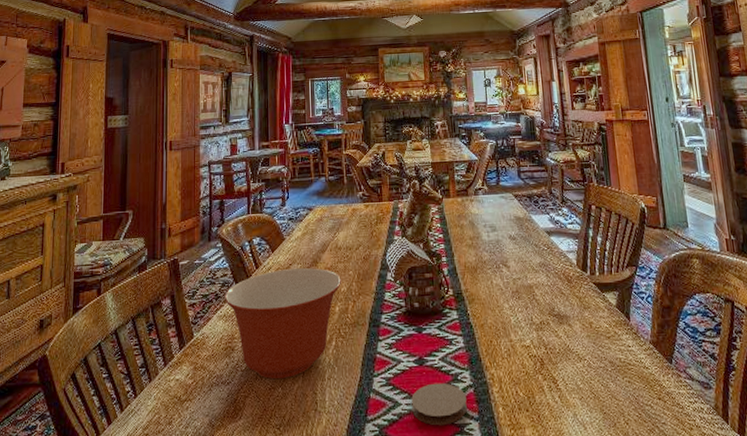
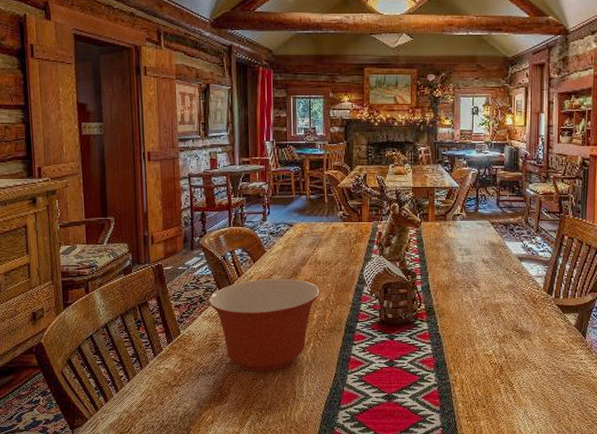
coaster: present [411,382,467,426] -> none [381,381,430,415]

